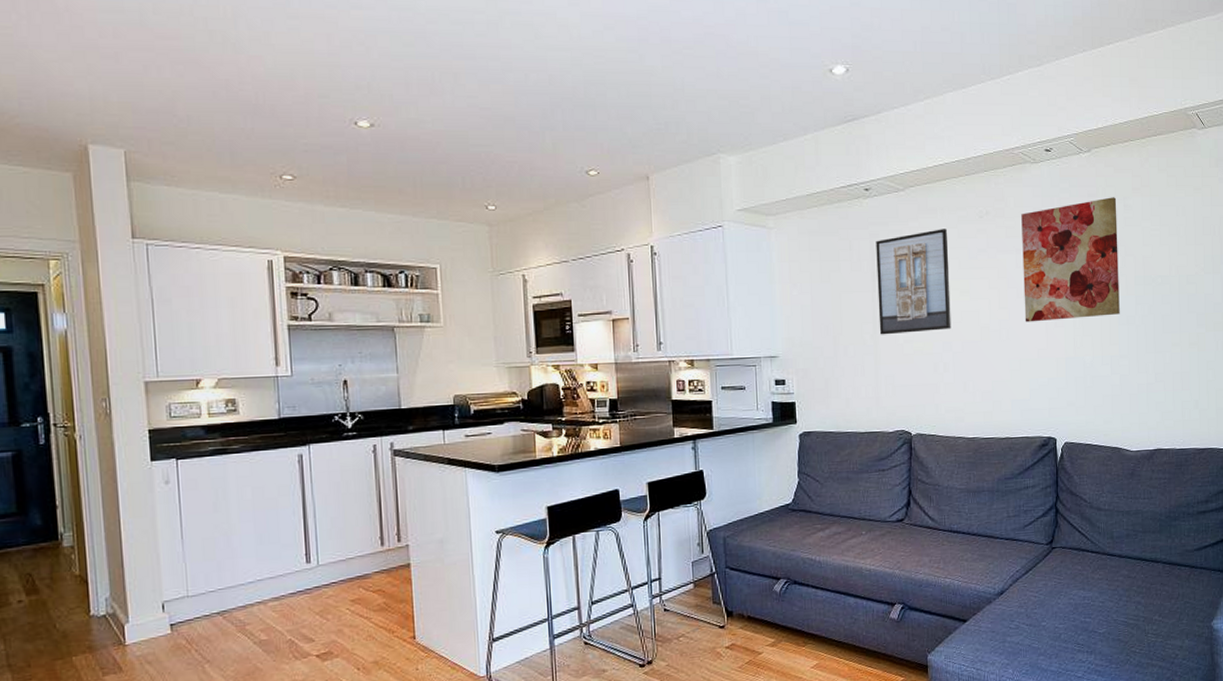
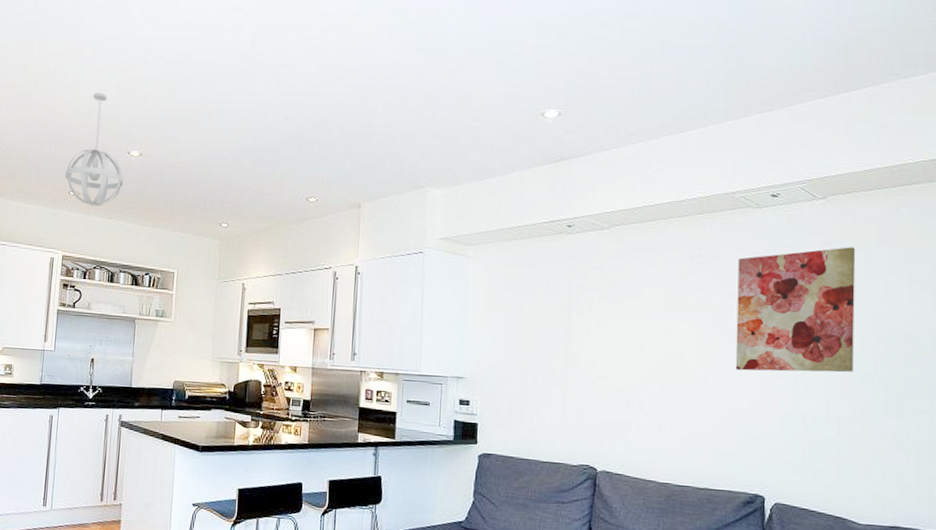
pendant light: none [272,46,353,192] -> present [65,92,123,207]
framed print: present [876,229,952,335] -> none [571,268,653,369]

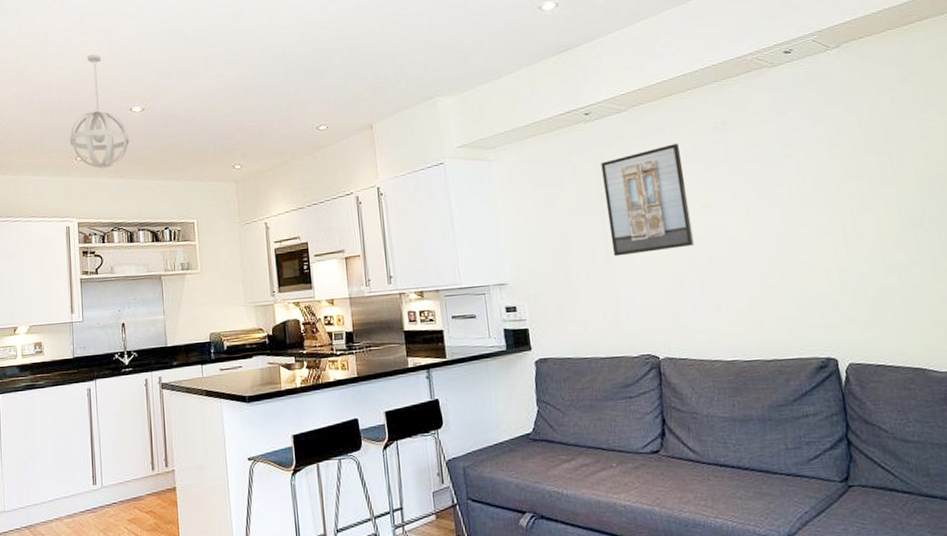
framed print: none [571,268,653,369] -> present [601,143,694,257]
wall art: present [735,247,856,373] -> none [763,91,902,233]

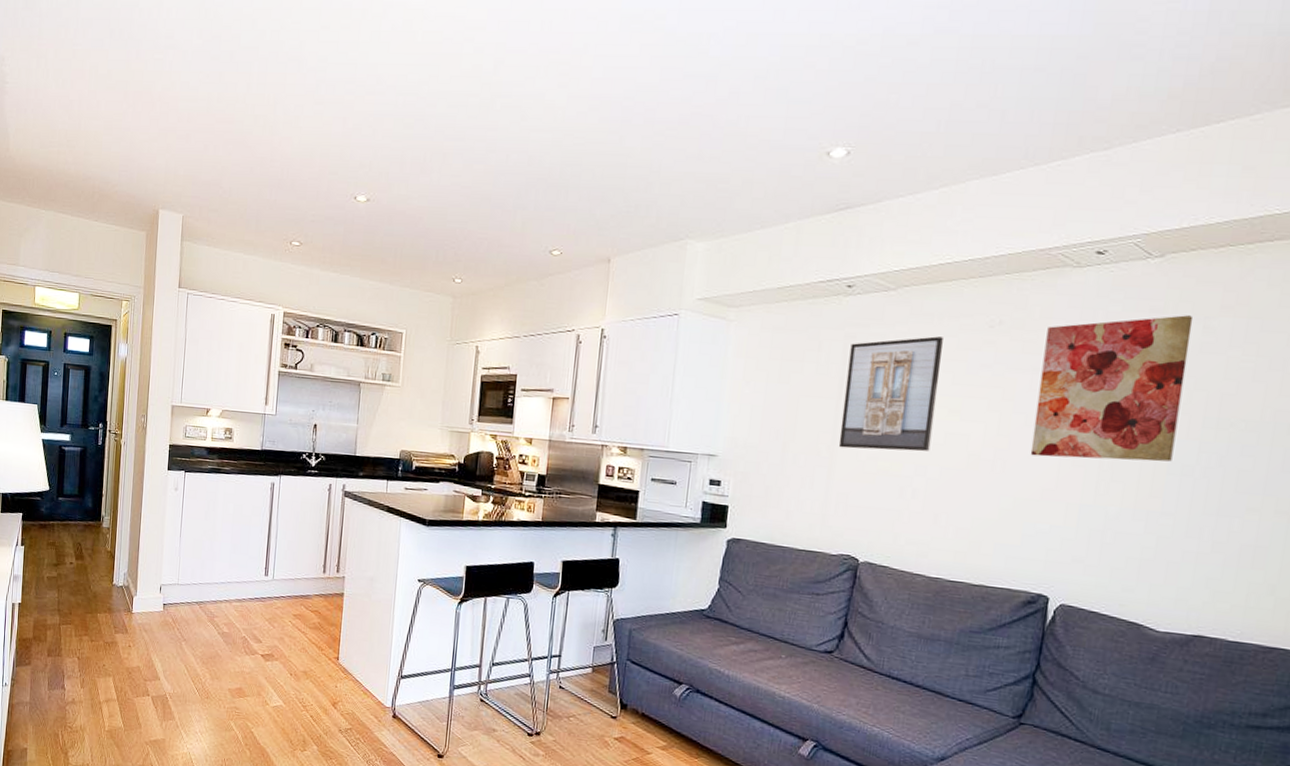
pendant light: present [70,54,129,169] -> none [287,128,349,258]
wall art: none [763,91,902,233] -> present [1030,315,1194,462]

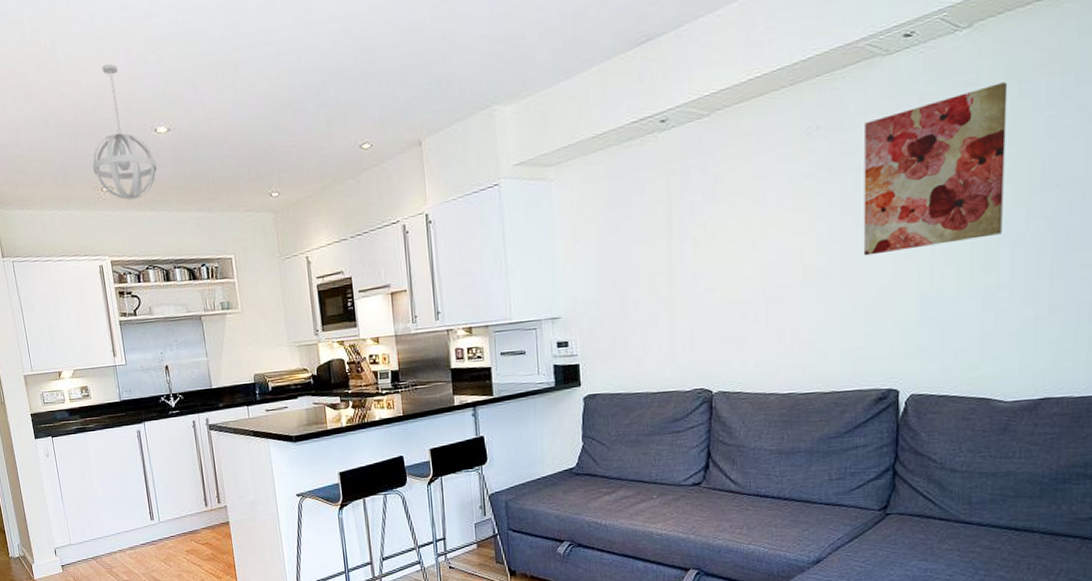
pendant light: none [287,128,349,258] -> present [93,63,157,200]
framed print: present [838,336,943,452] -> none [673,154,765,286]

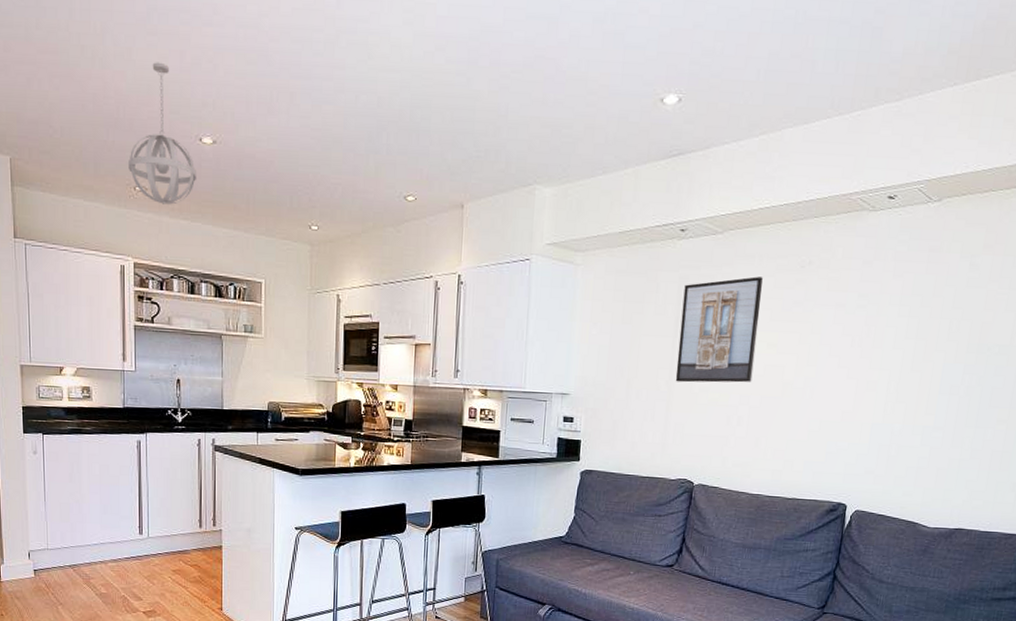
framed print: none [673,154,765,286] -> present [675,276,763,383]
wall art: present [863,82,1008,256] -> none [833,254,963,384]

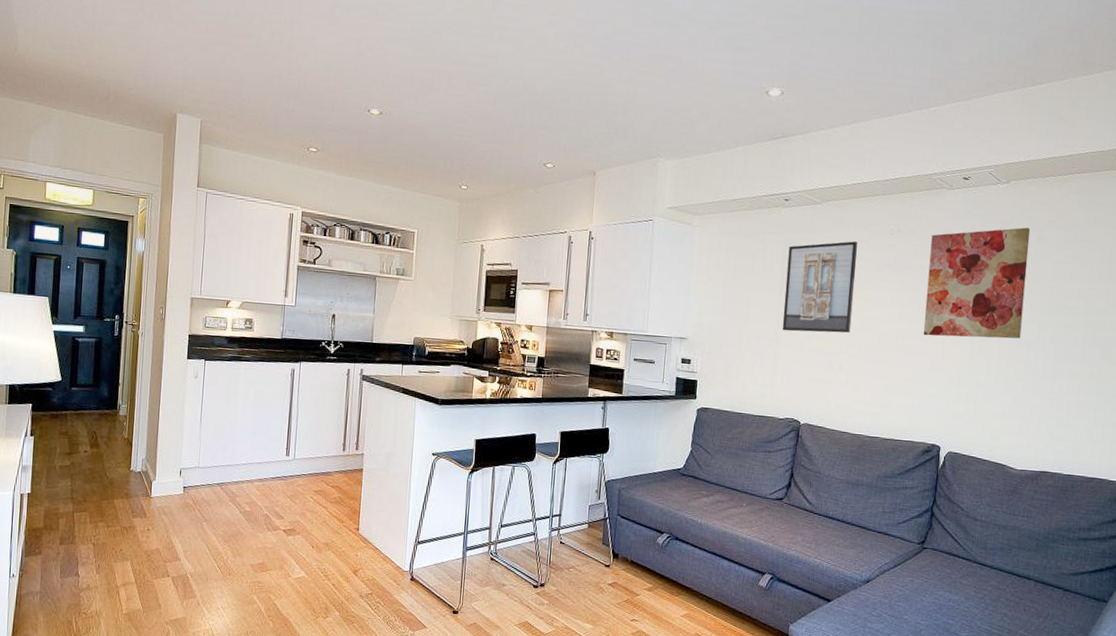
pendant light: present [129,62,196,205] -> none [304,47,363,164]
wall art: none [833,254,963,384] -> present [923,227,1031,339]

